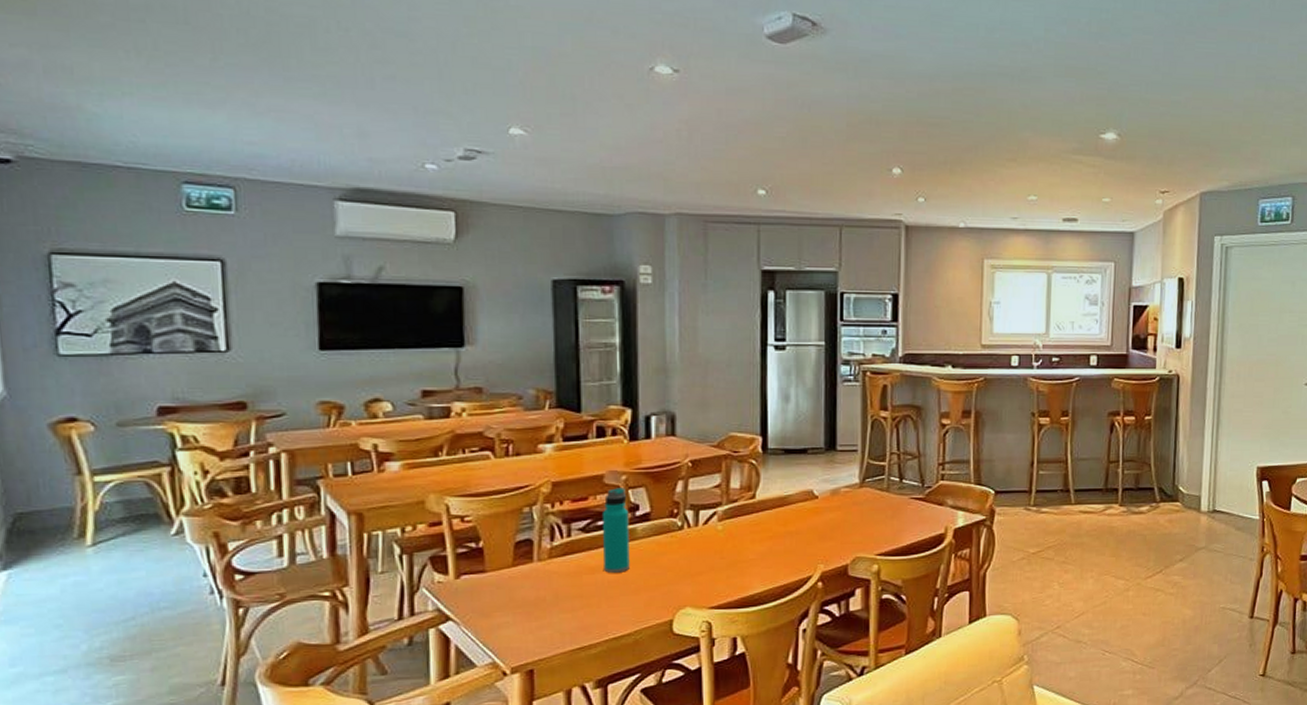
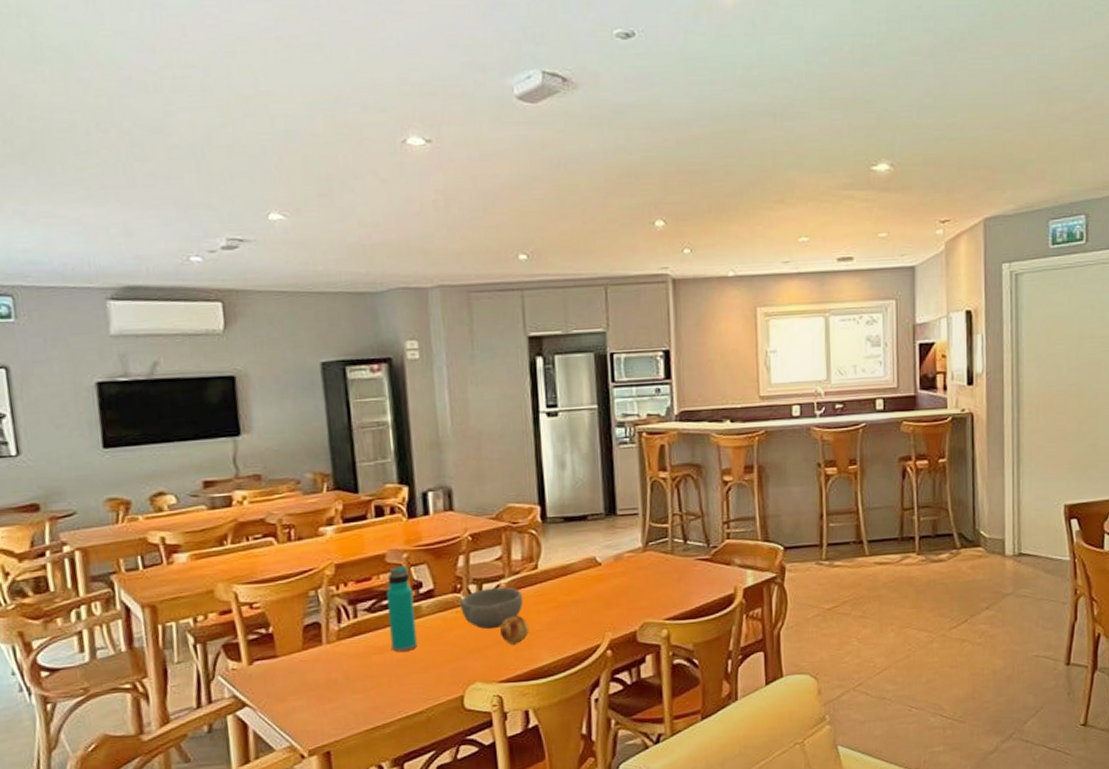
bowl: none [676,514,739,556] -> present [460,587,524,630]
fruit: none [714,544,742,572] -> present [500,616,529,645]

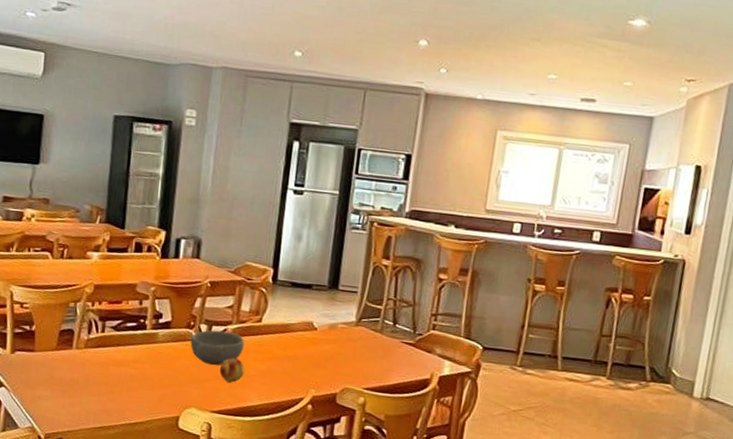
water bottle: present [386,566,417,652] -> none [128,296,154,369]

